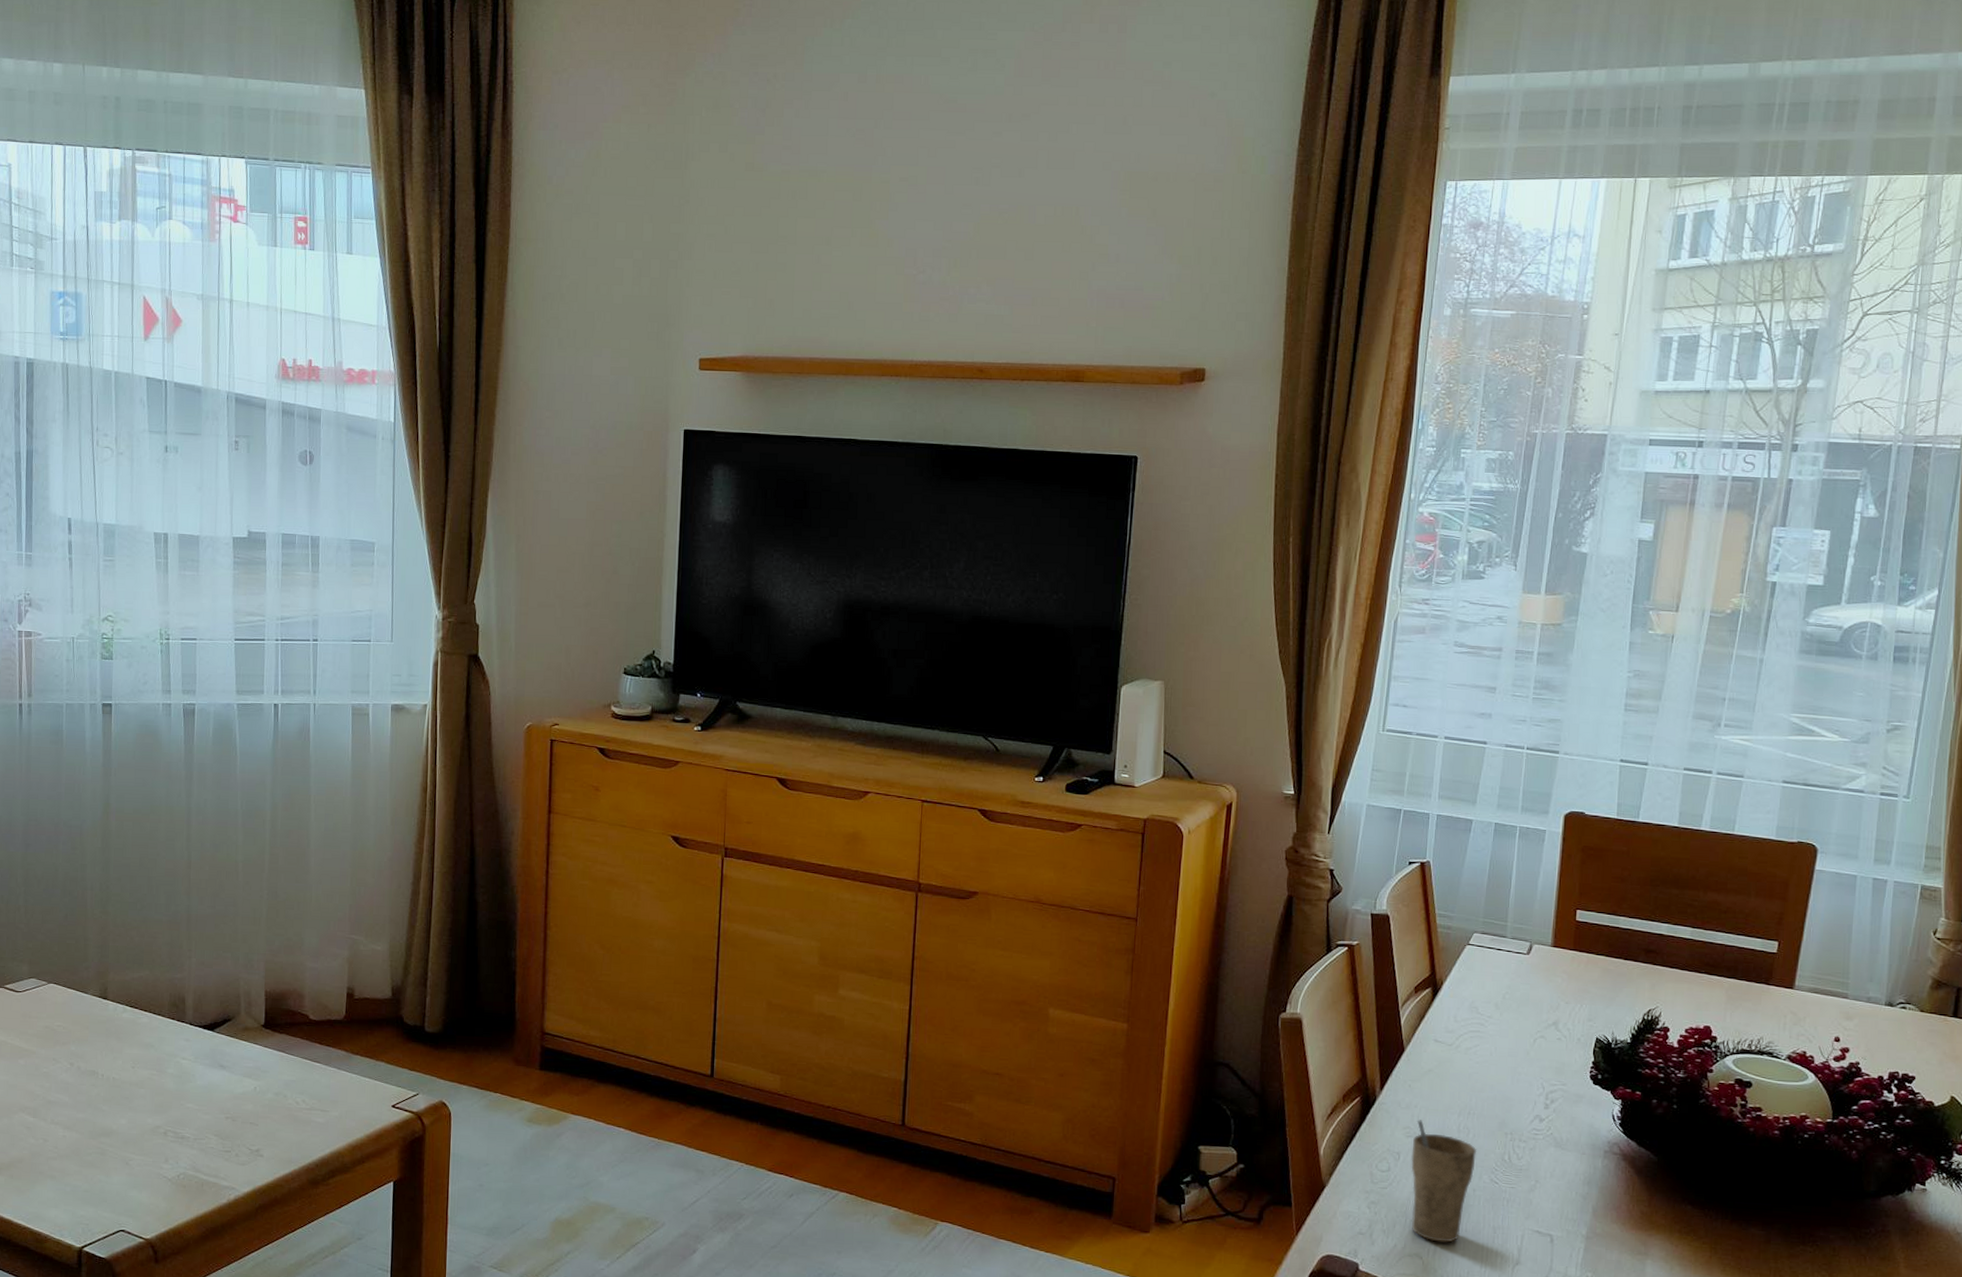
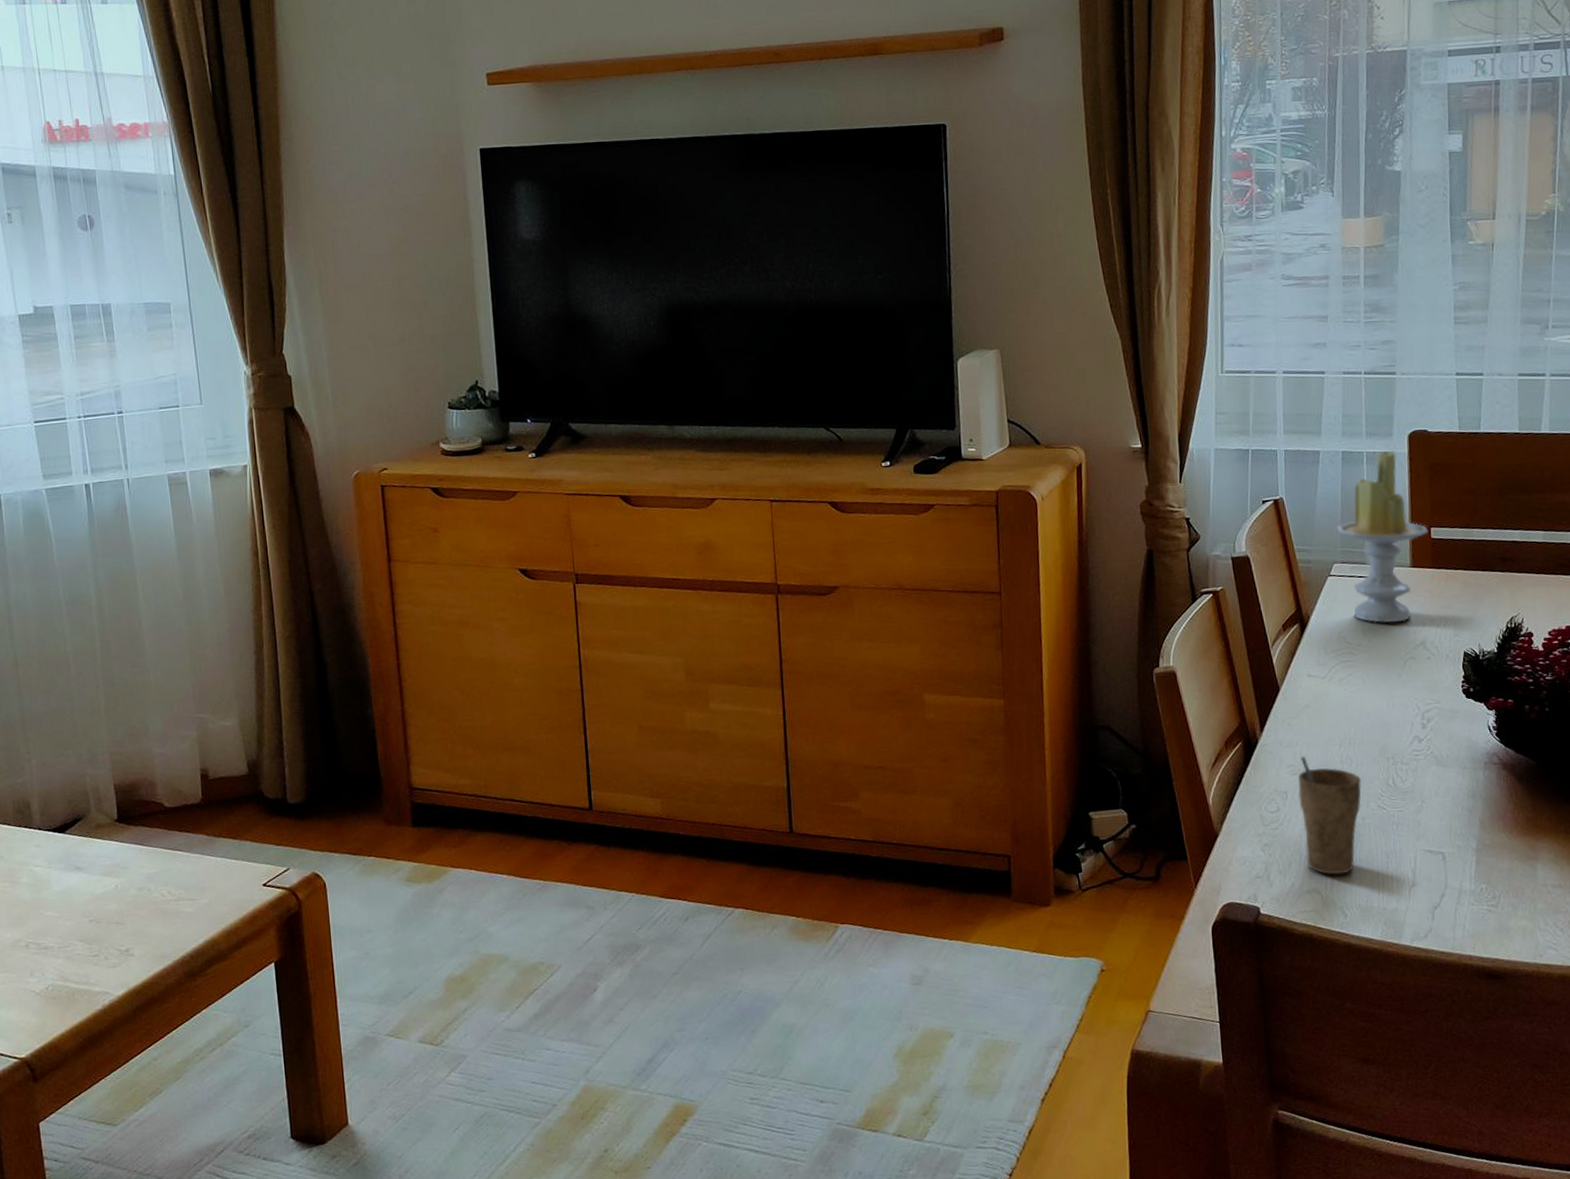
candle: none [1481,827,1574,1000] -> present [1337,450,1428,623]

